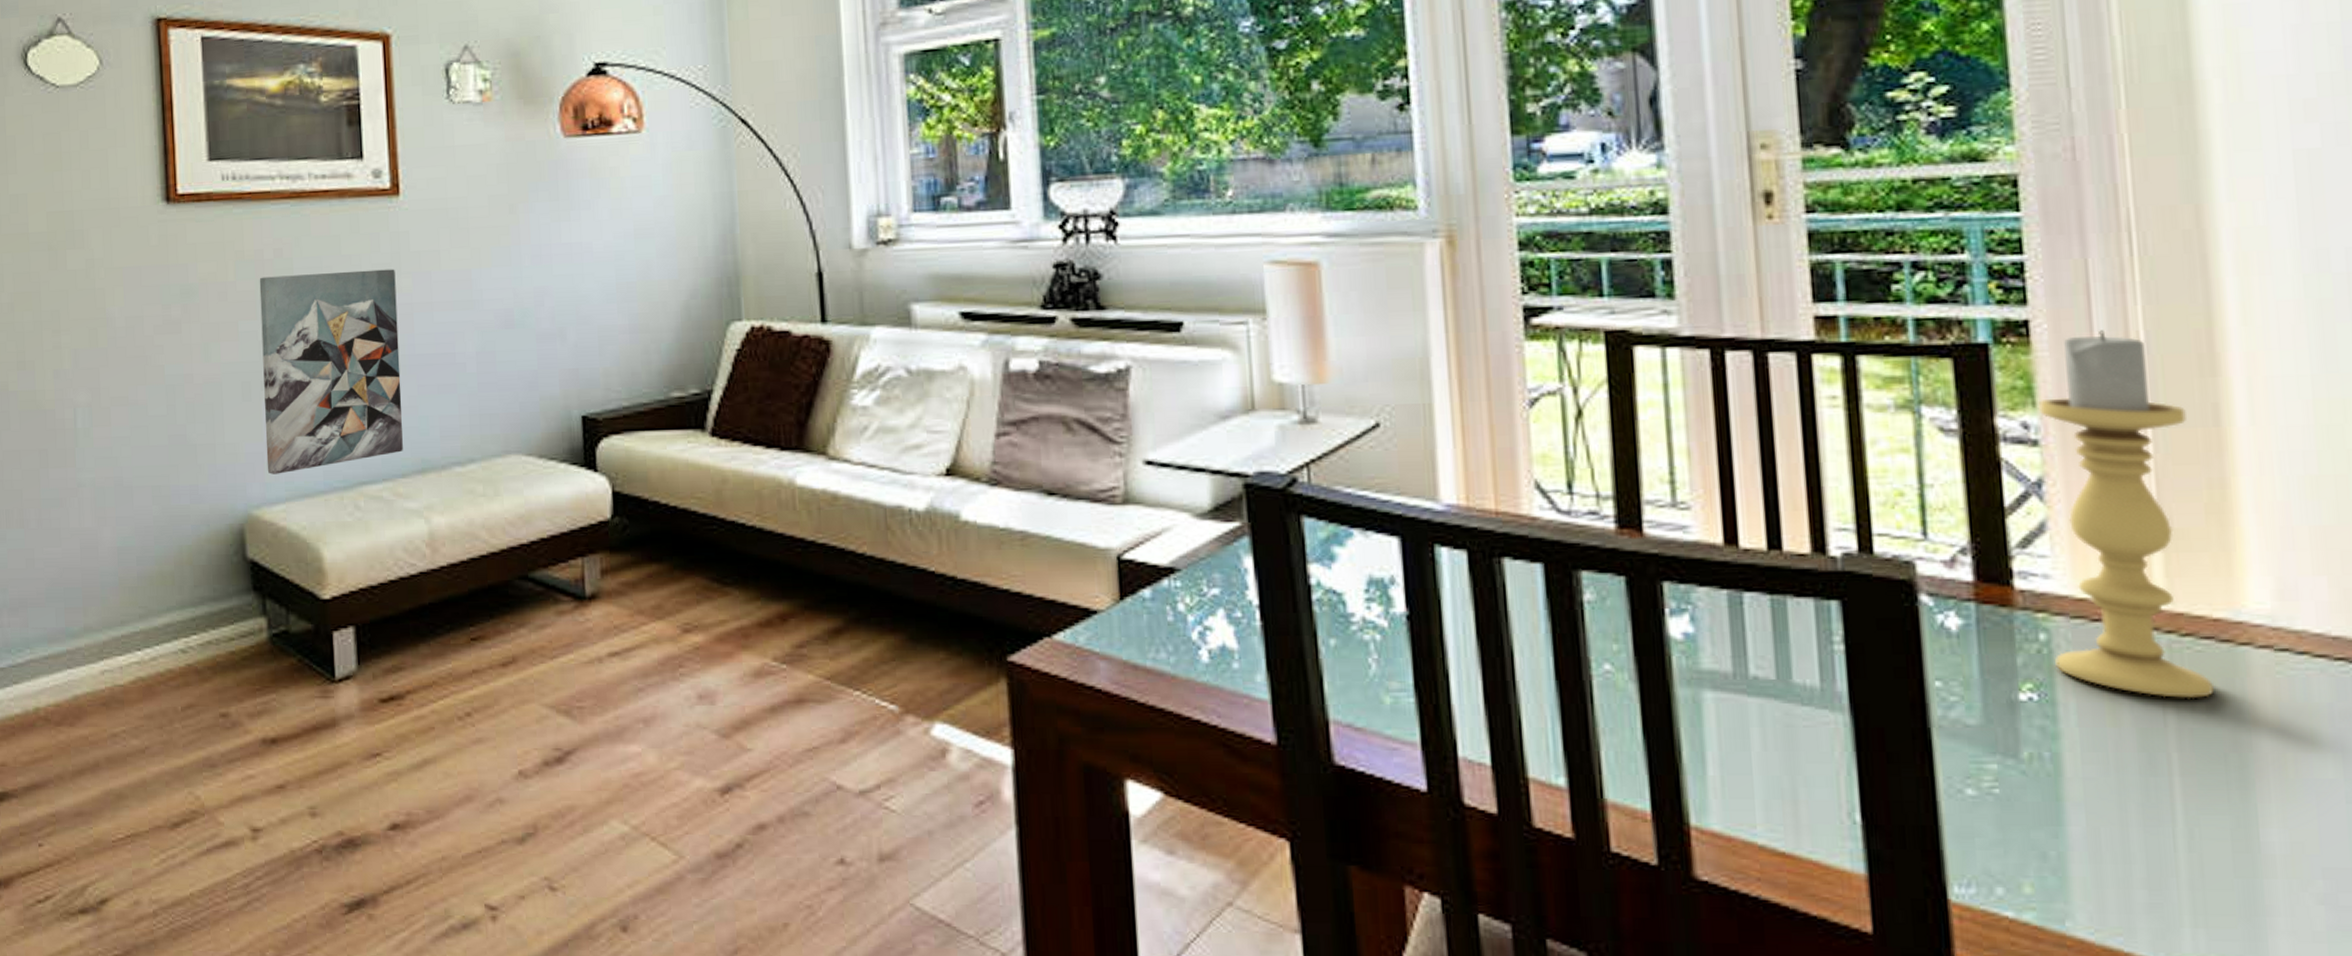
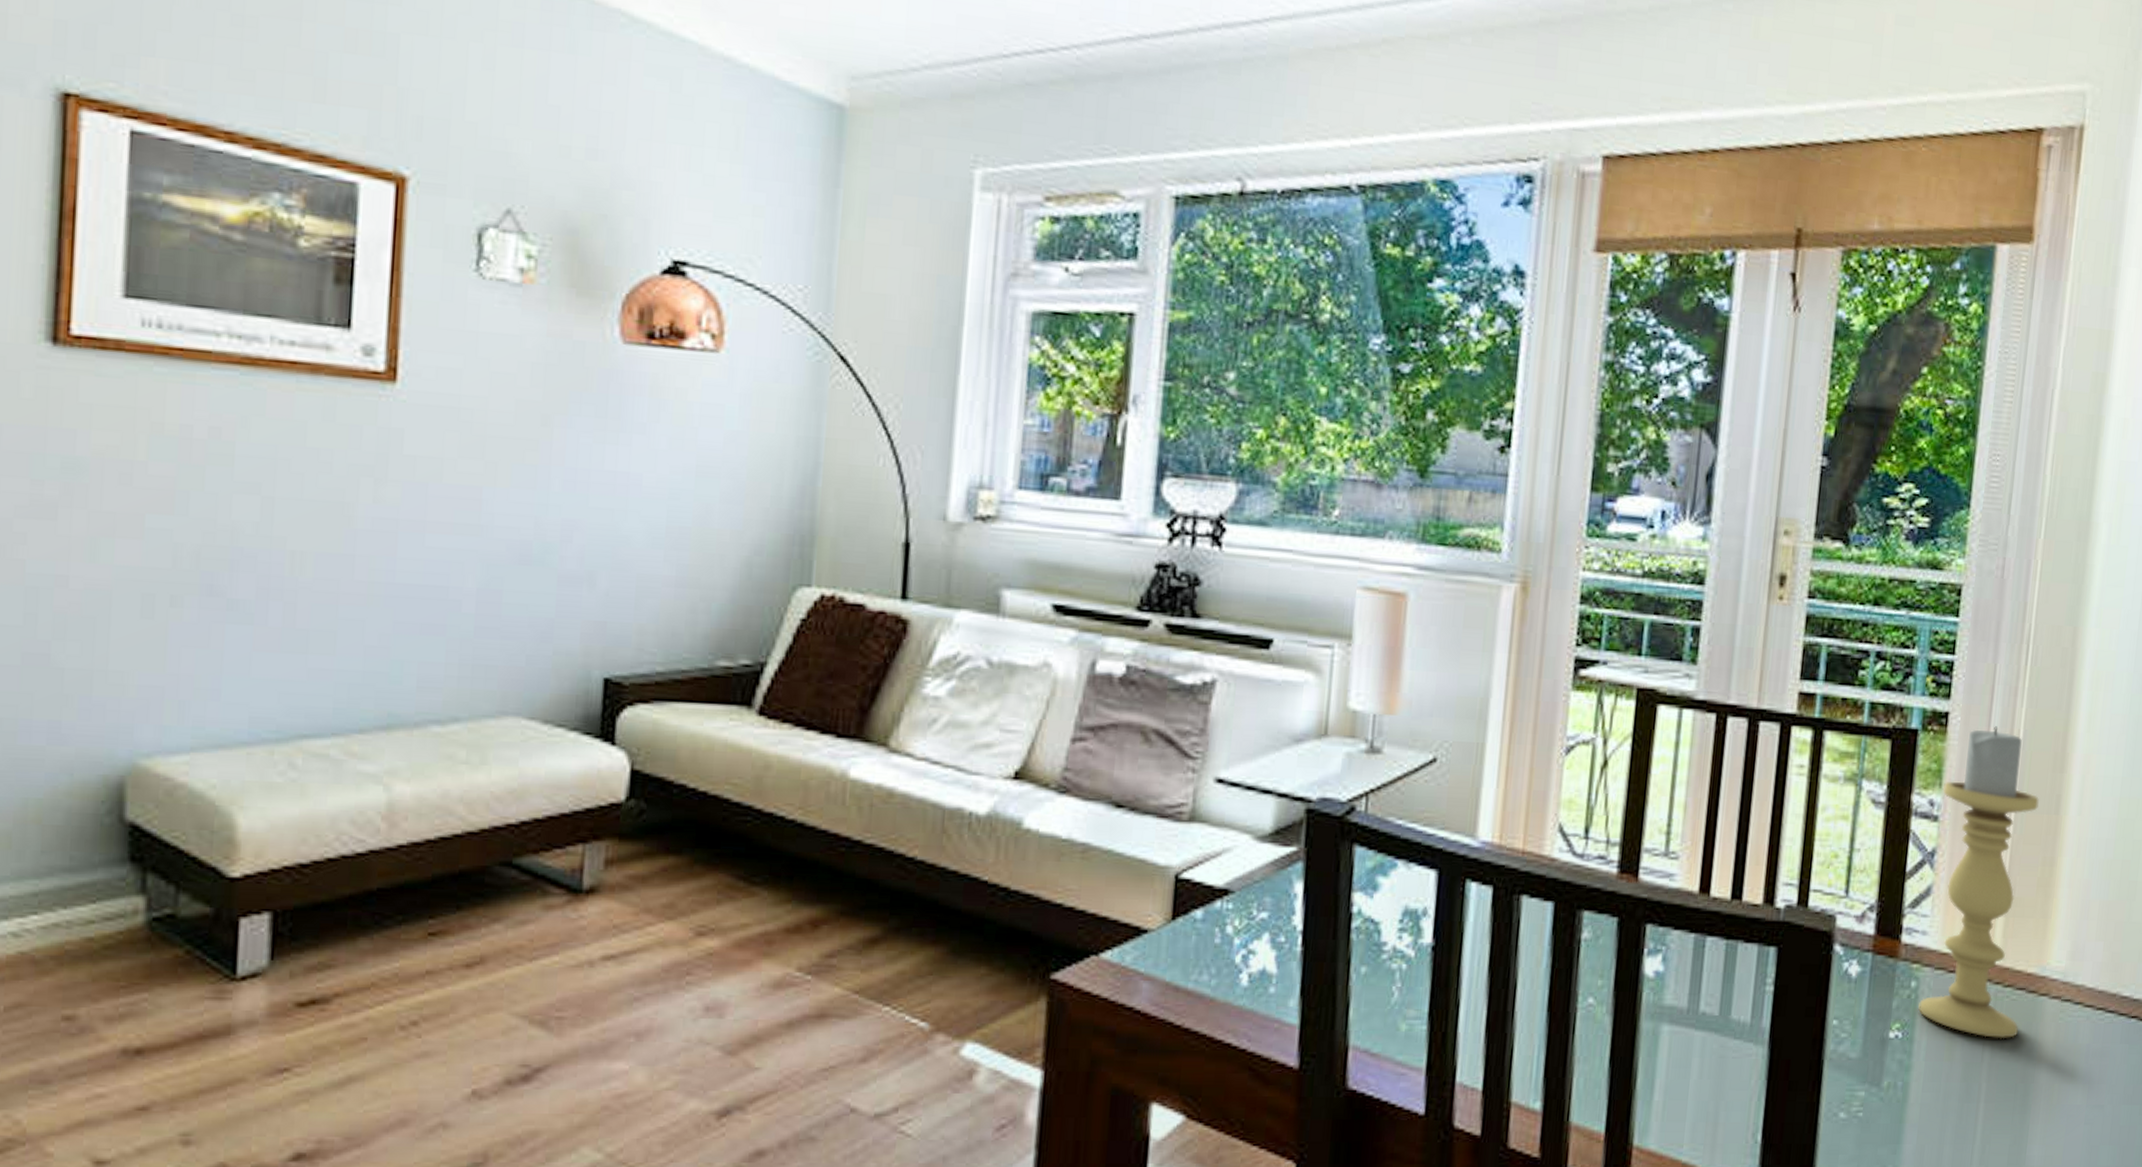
wall art: present [259,269,403,474] -> none [167,460,379,716]

